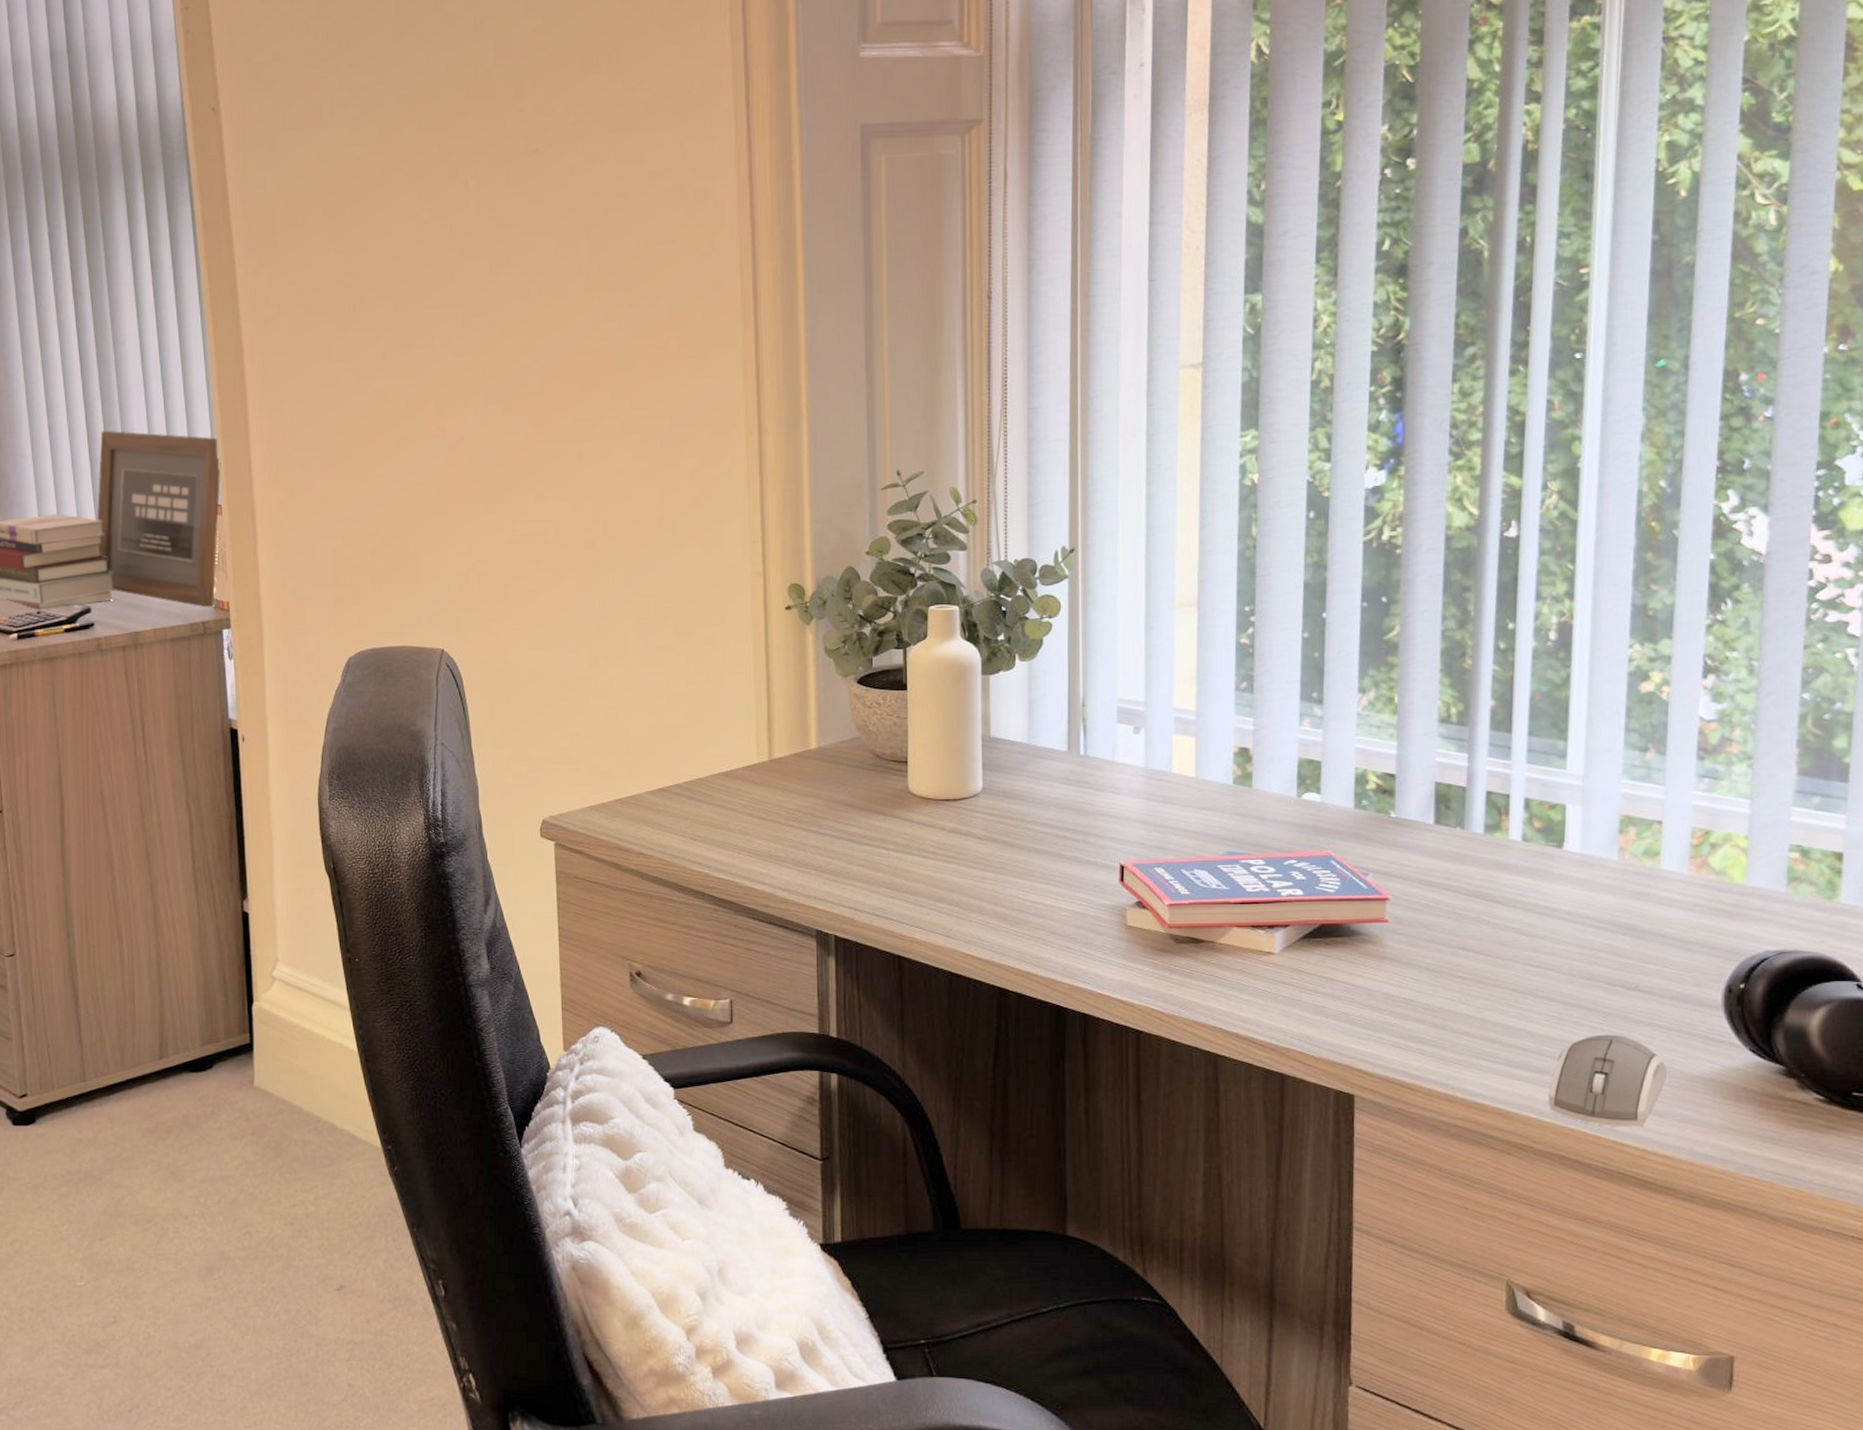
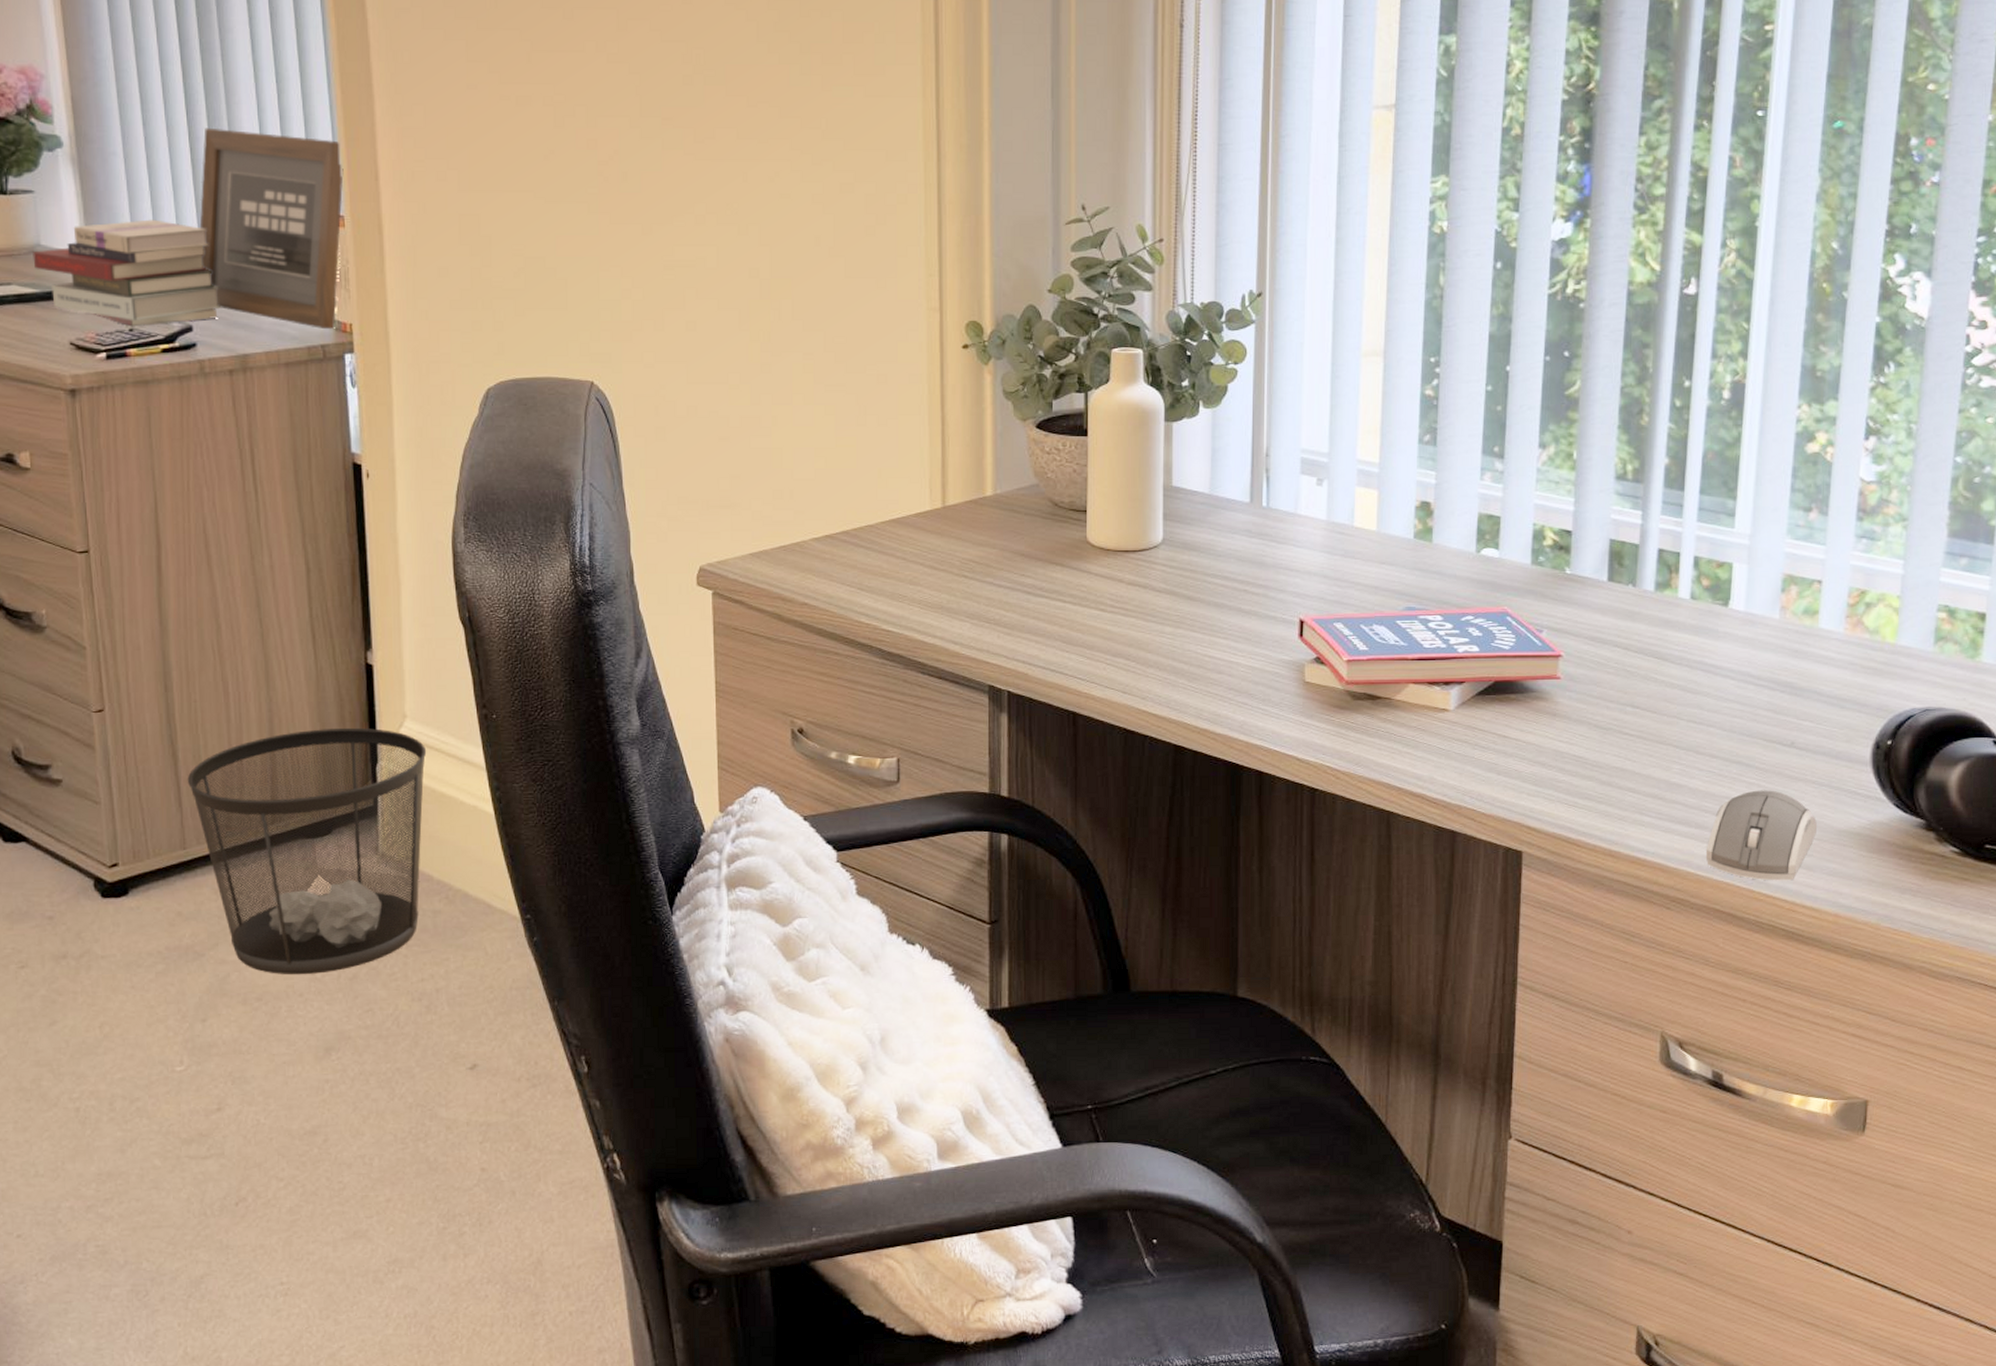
waste bin: none [86,970,297,1199] -> present [187,727,427,975]

